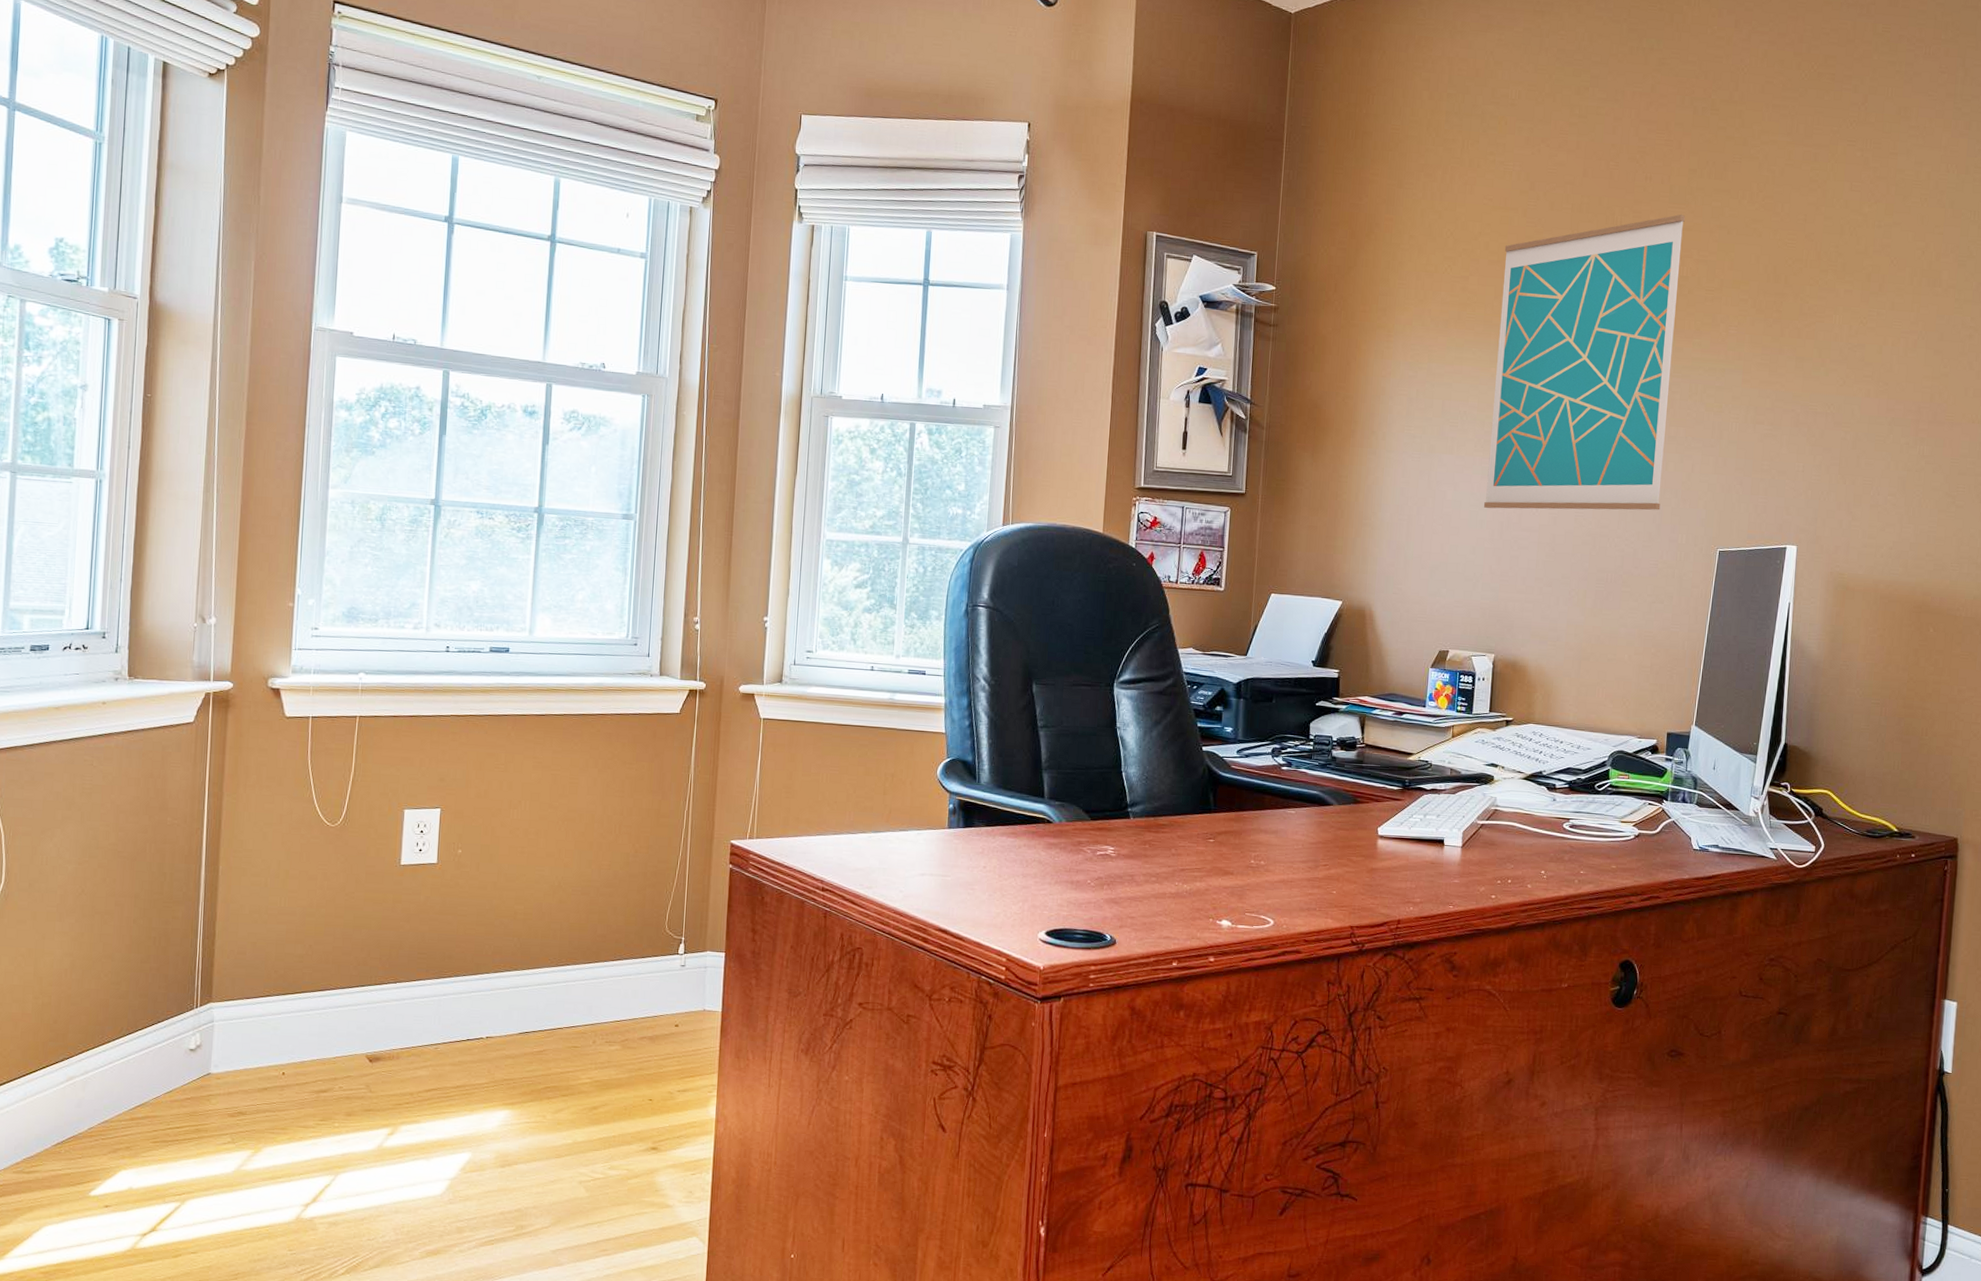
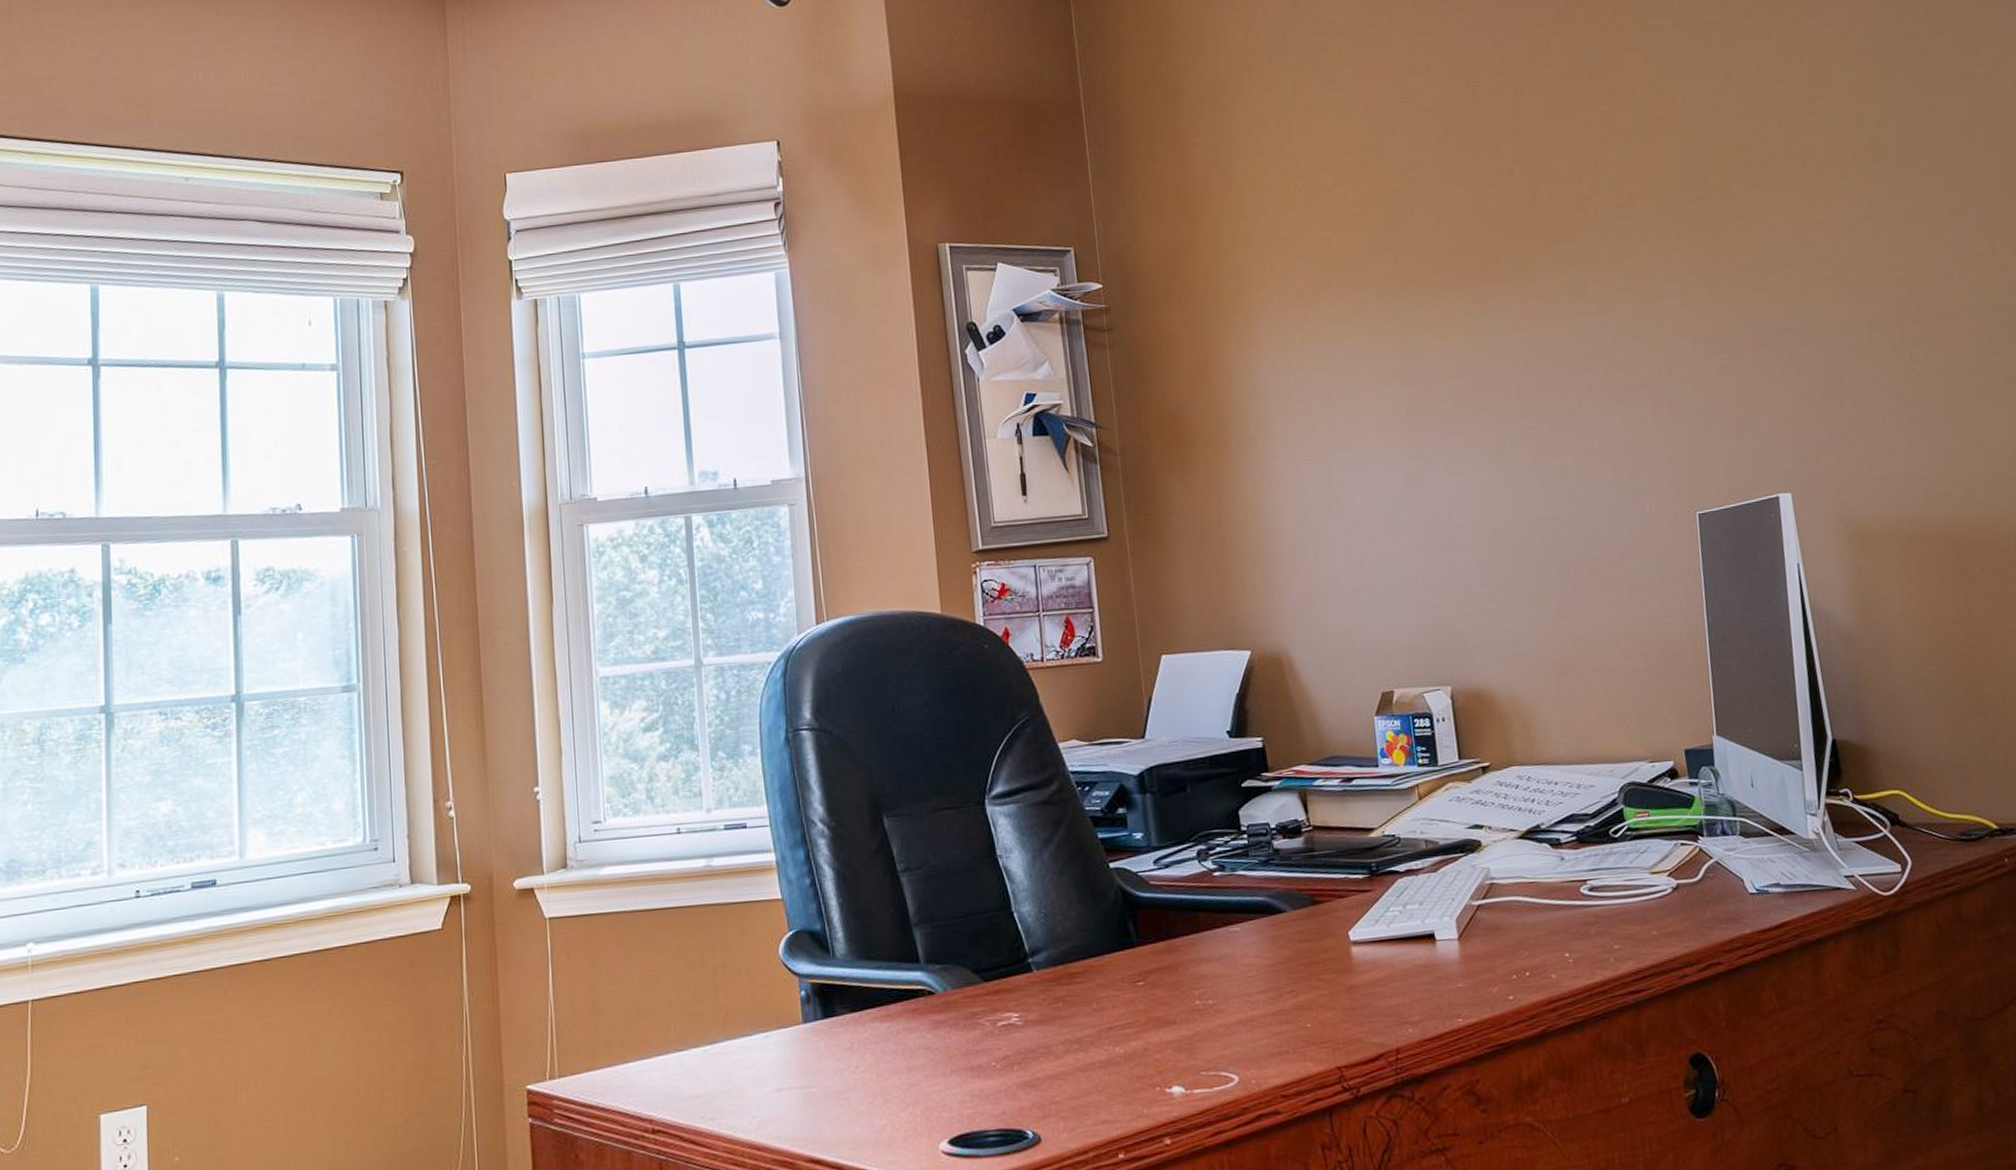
wall art: present [1483,214,1685,510] -> none [1366,125,1616,507]

